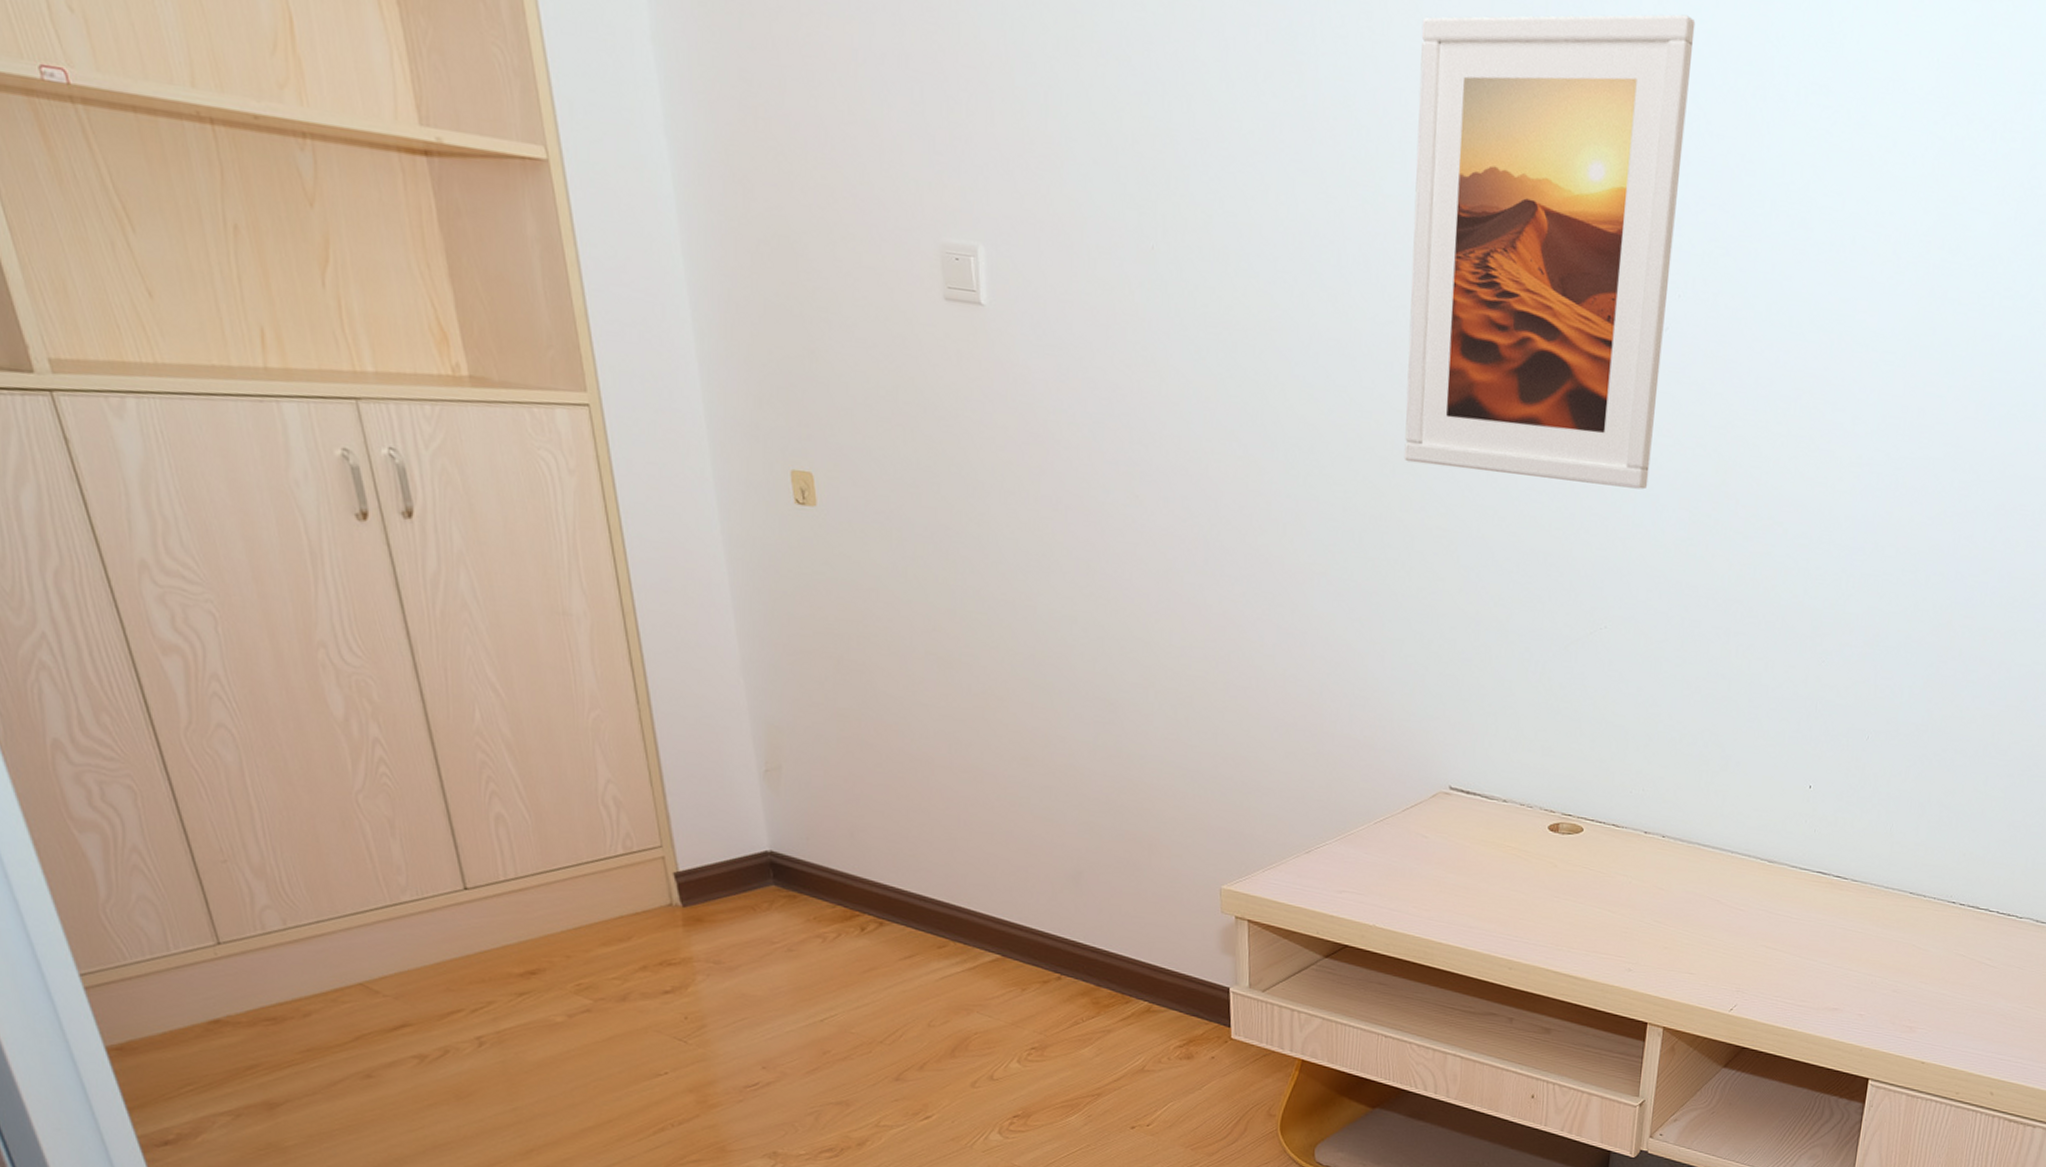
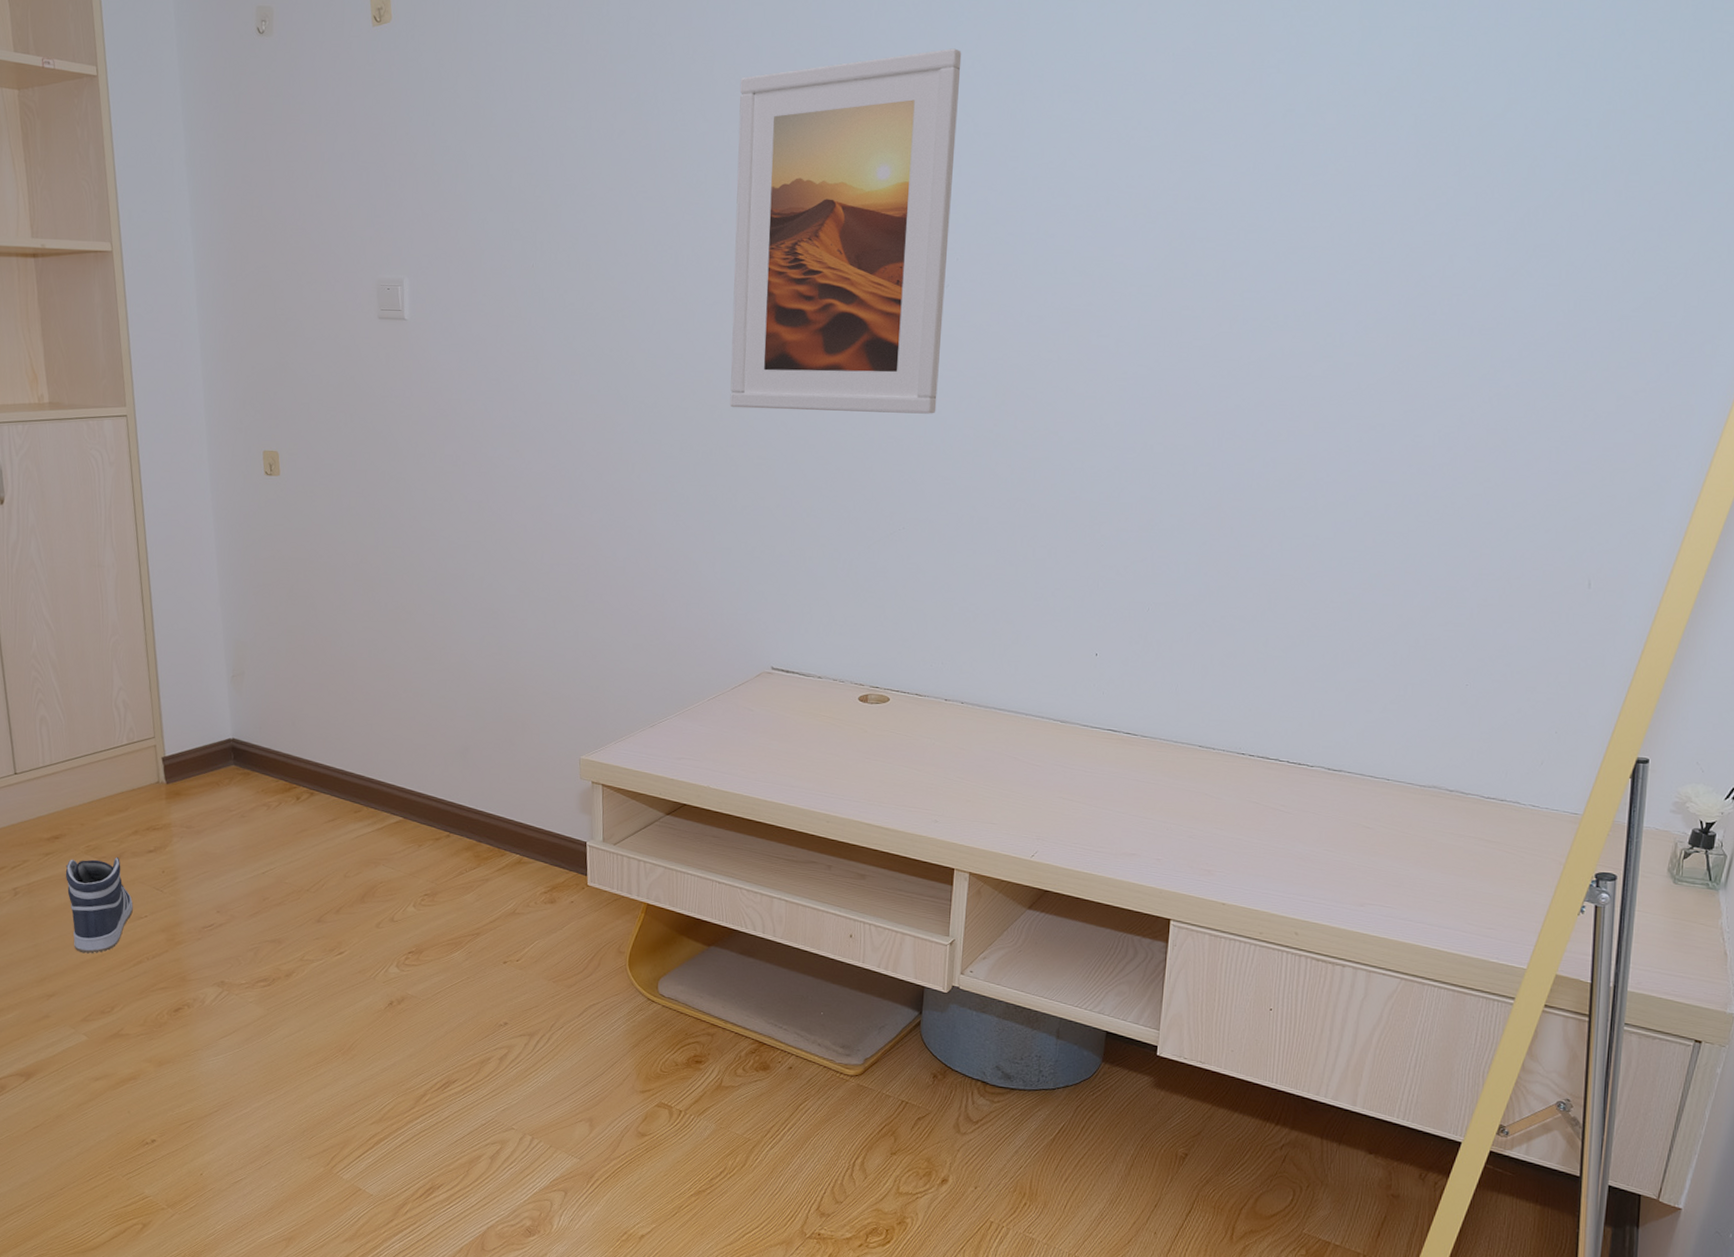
sneaker: none [549,999,648,1120] -> present [65,857,133,954]

